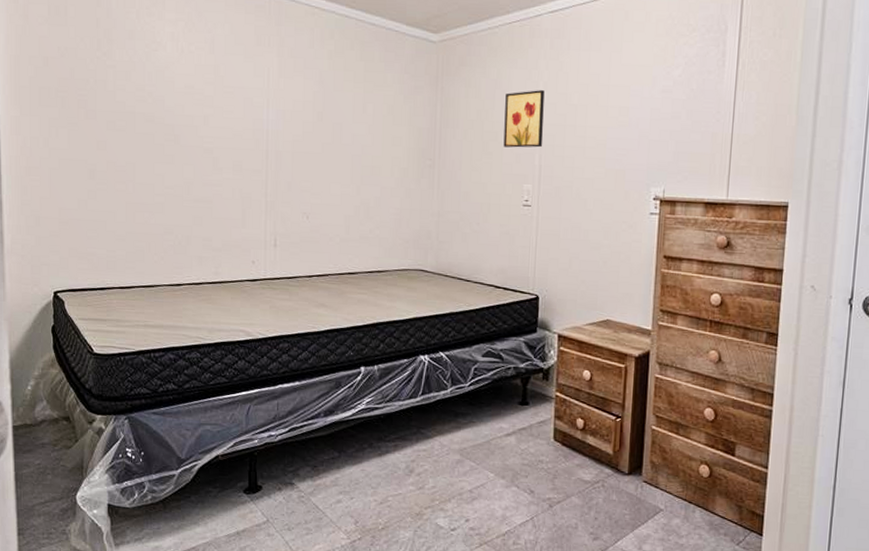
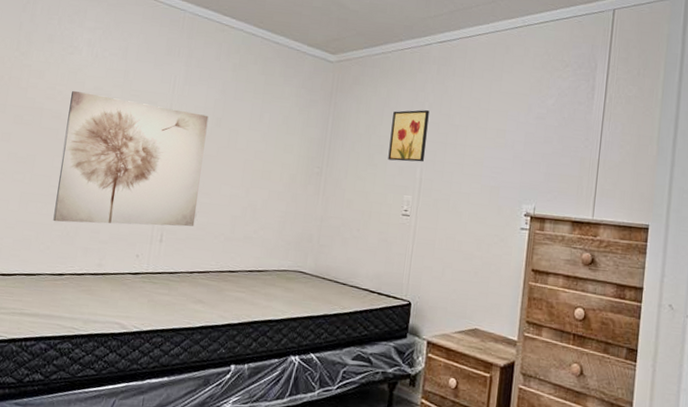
wall art: none [162,90,309,232] -> present [53,90,209,227]

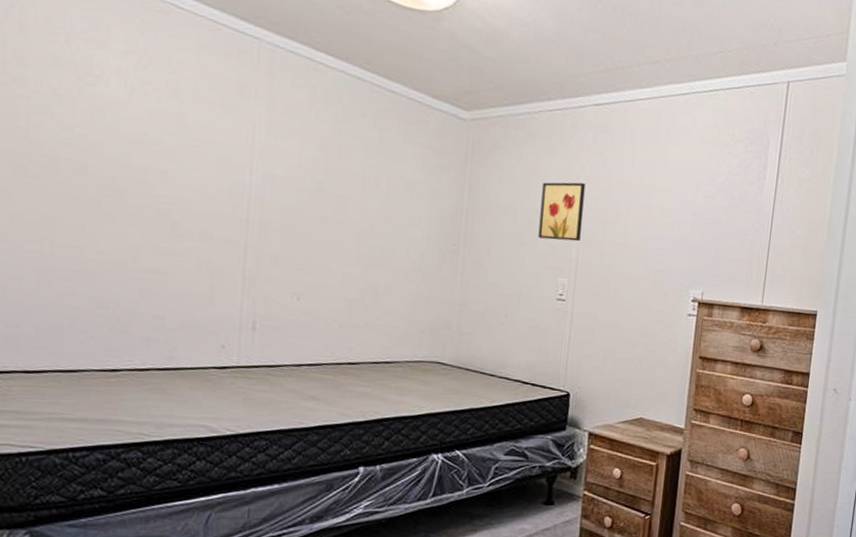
wall art: present [53,90,209,227] -> none [94,135,306,312]

